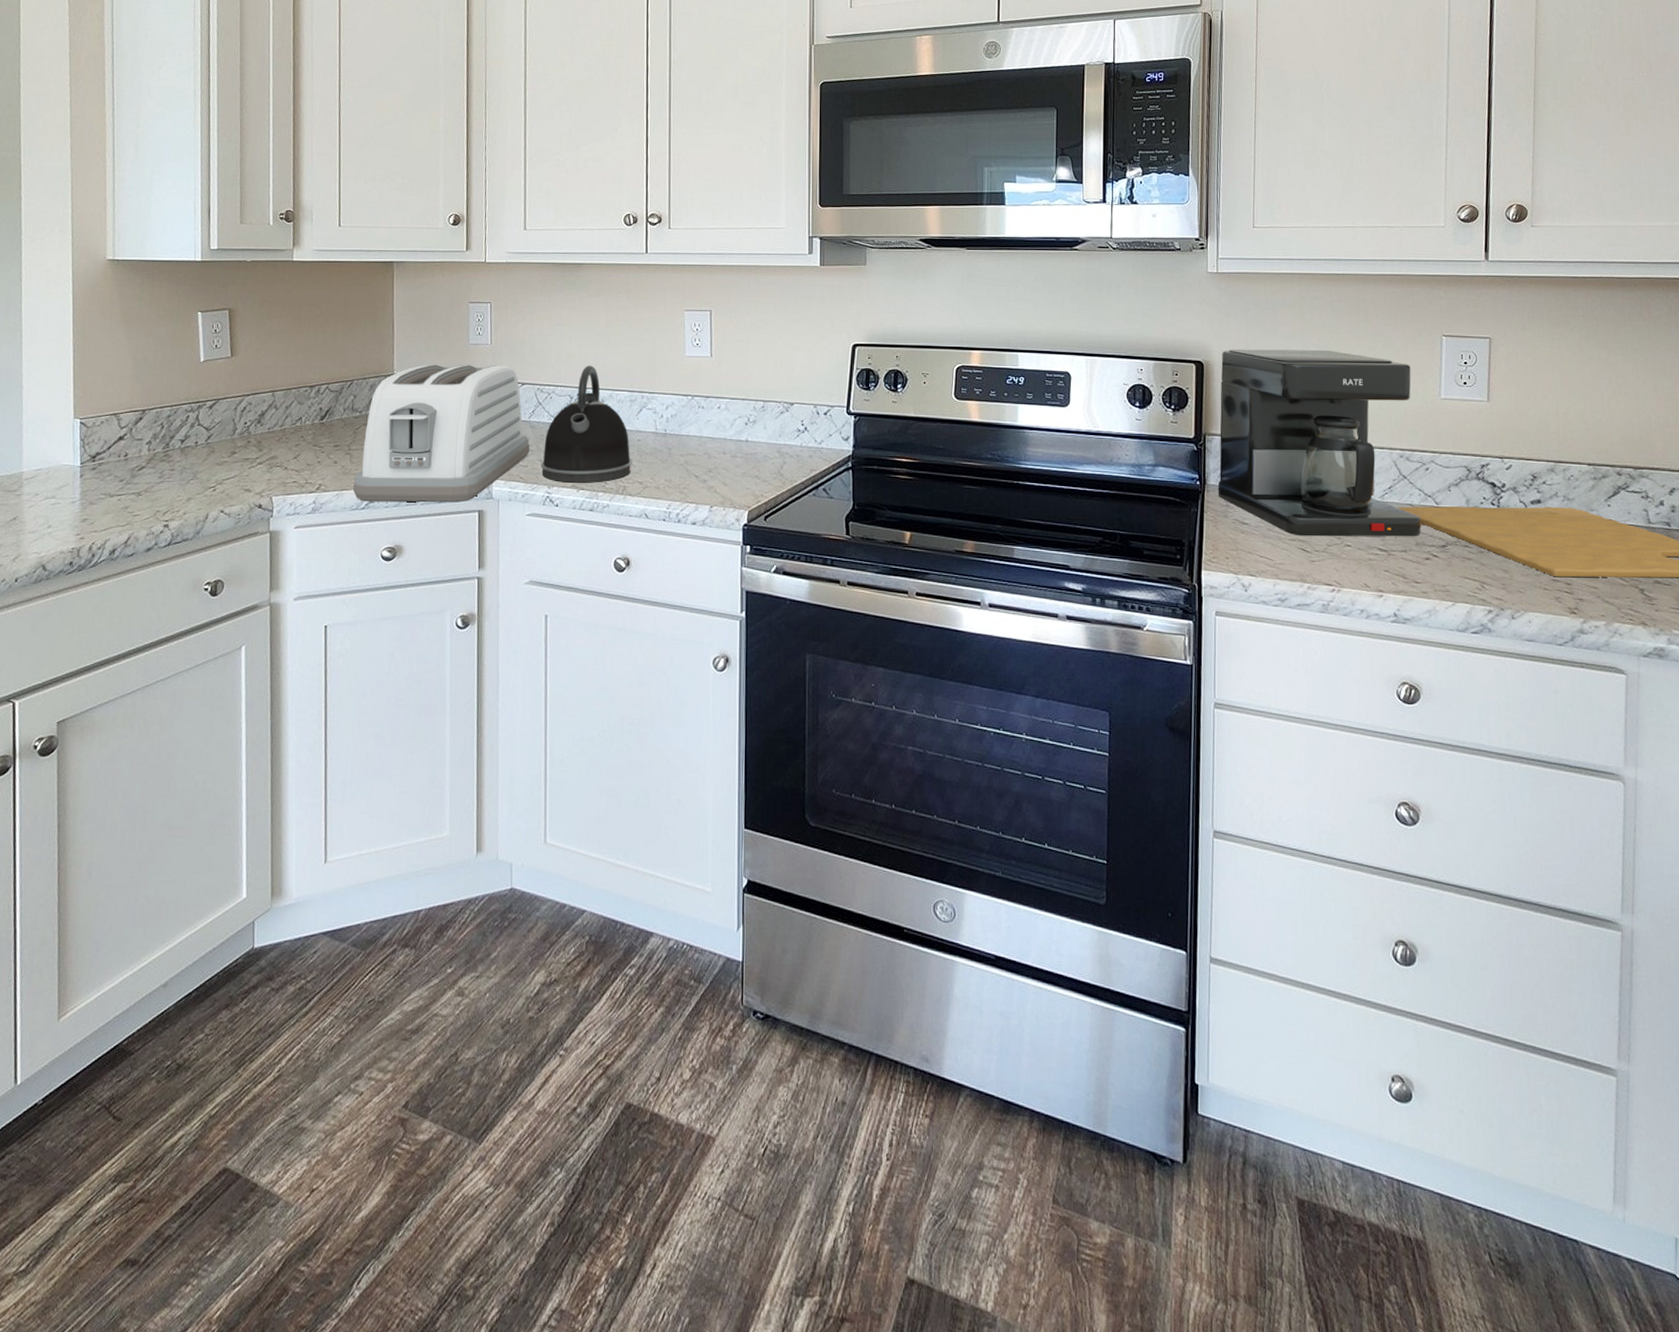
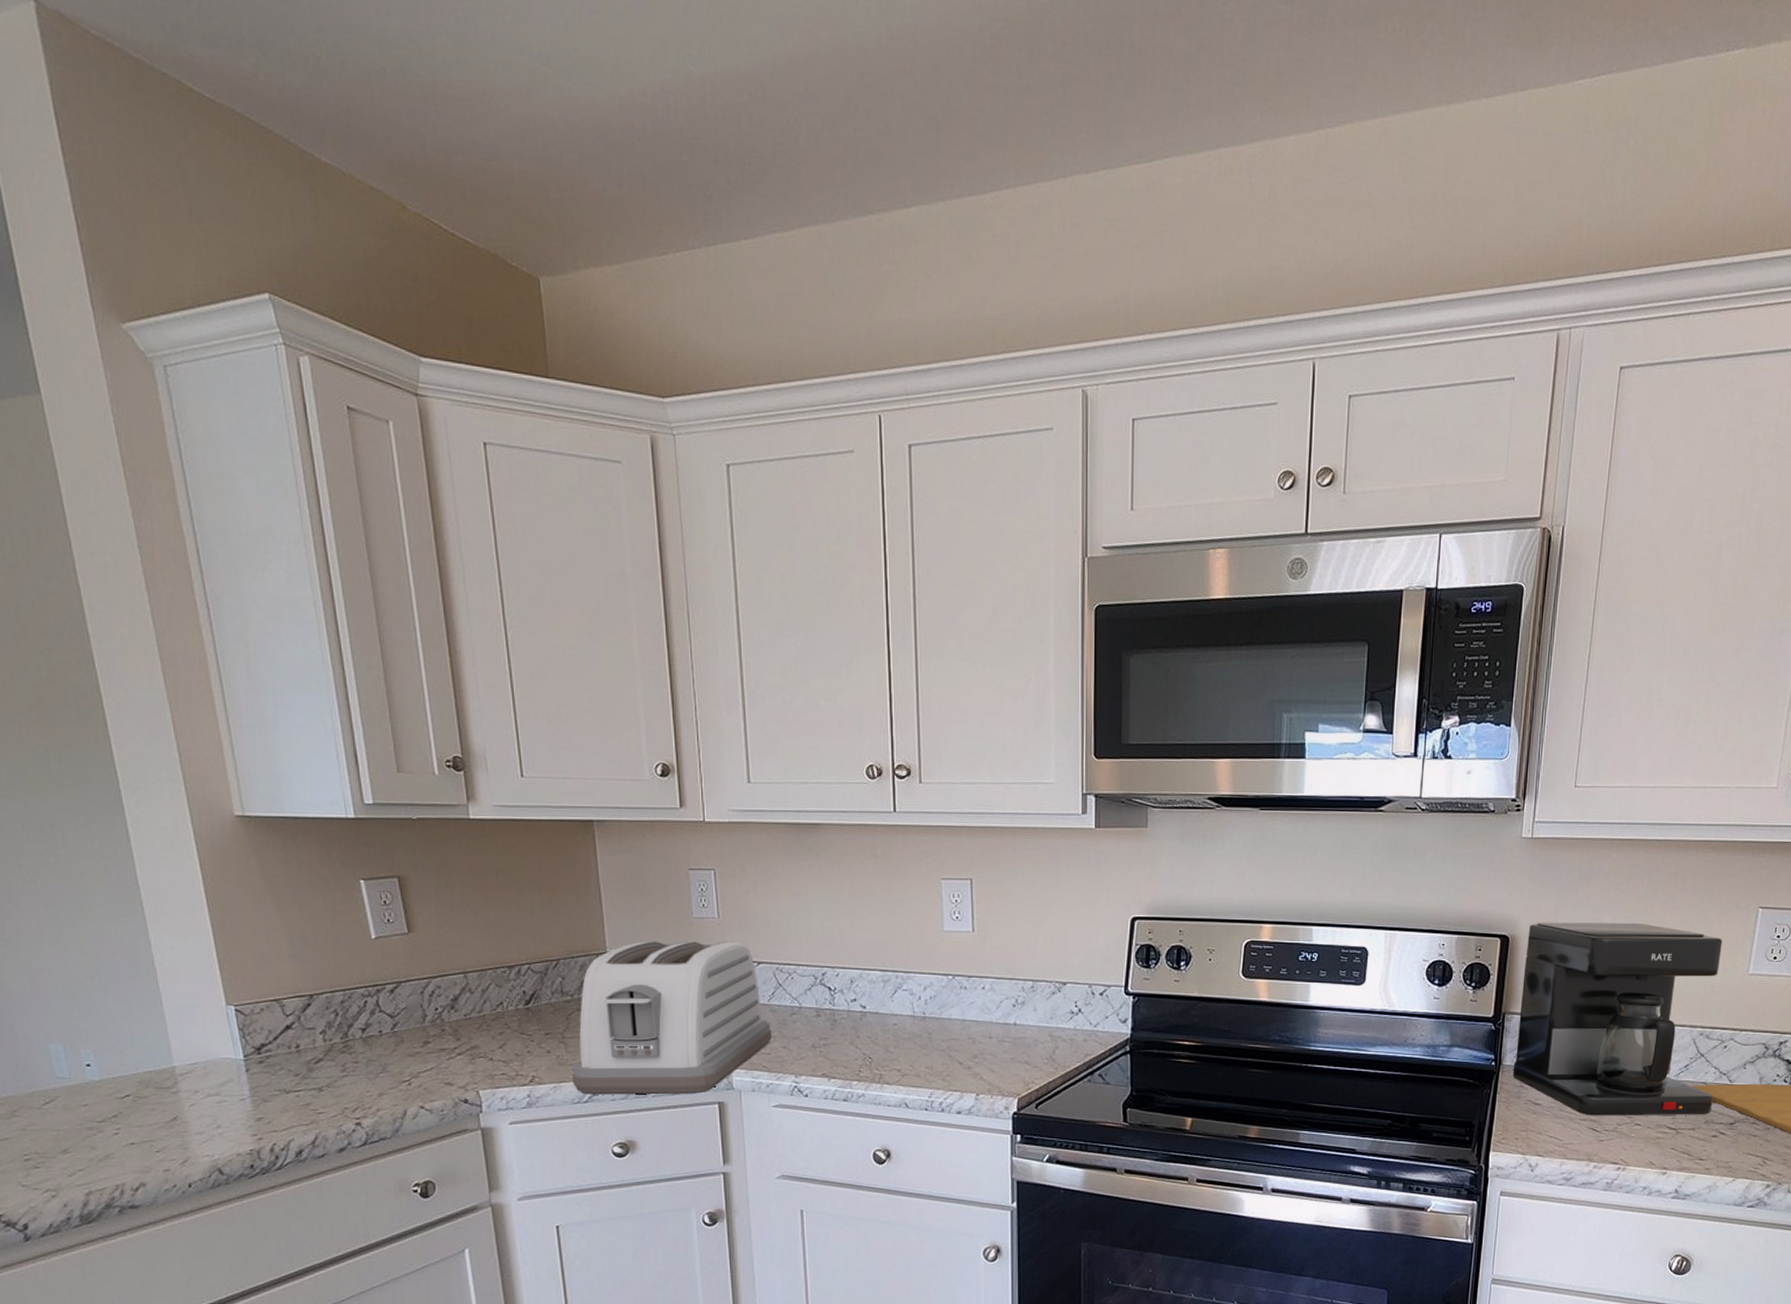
kettle: present [541,365,632,483] -> none [785,941,888,1071]

